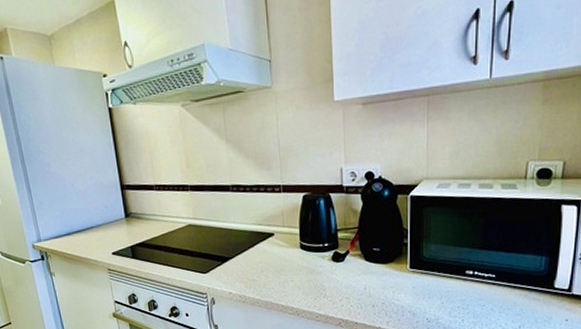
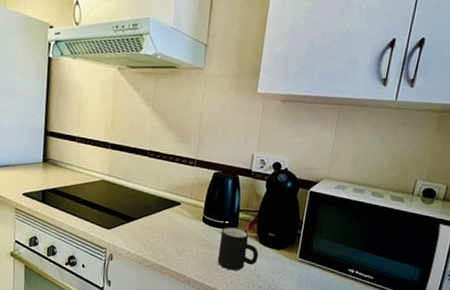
mug: none [322,249,366,294] -> present [217,227,259,271]

